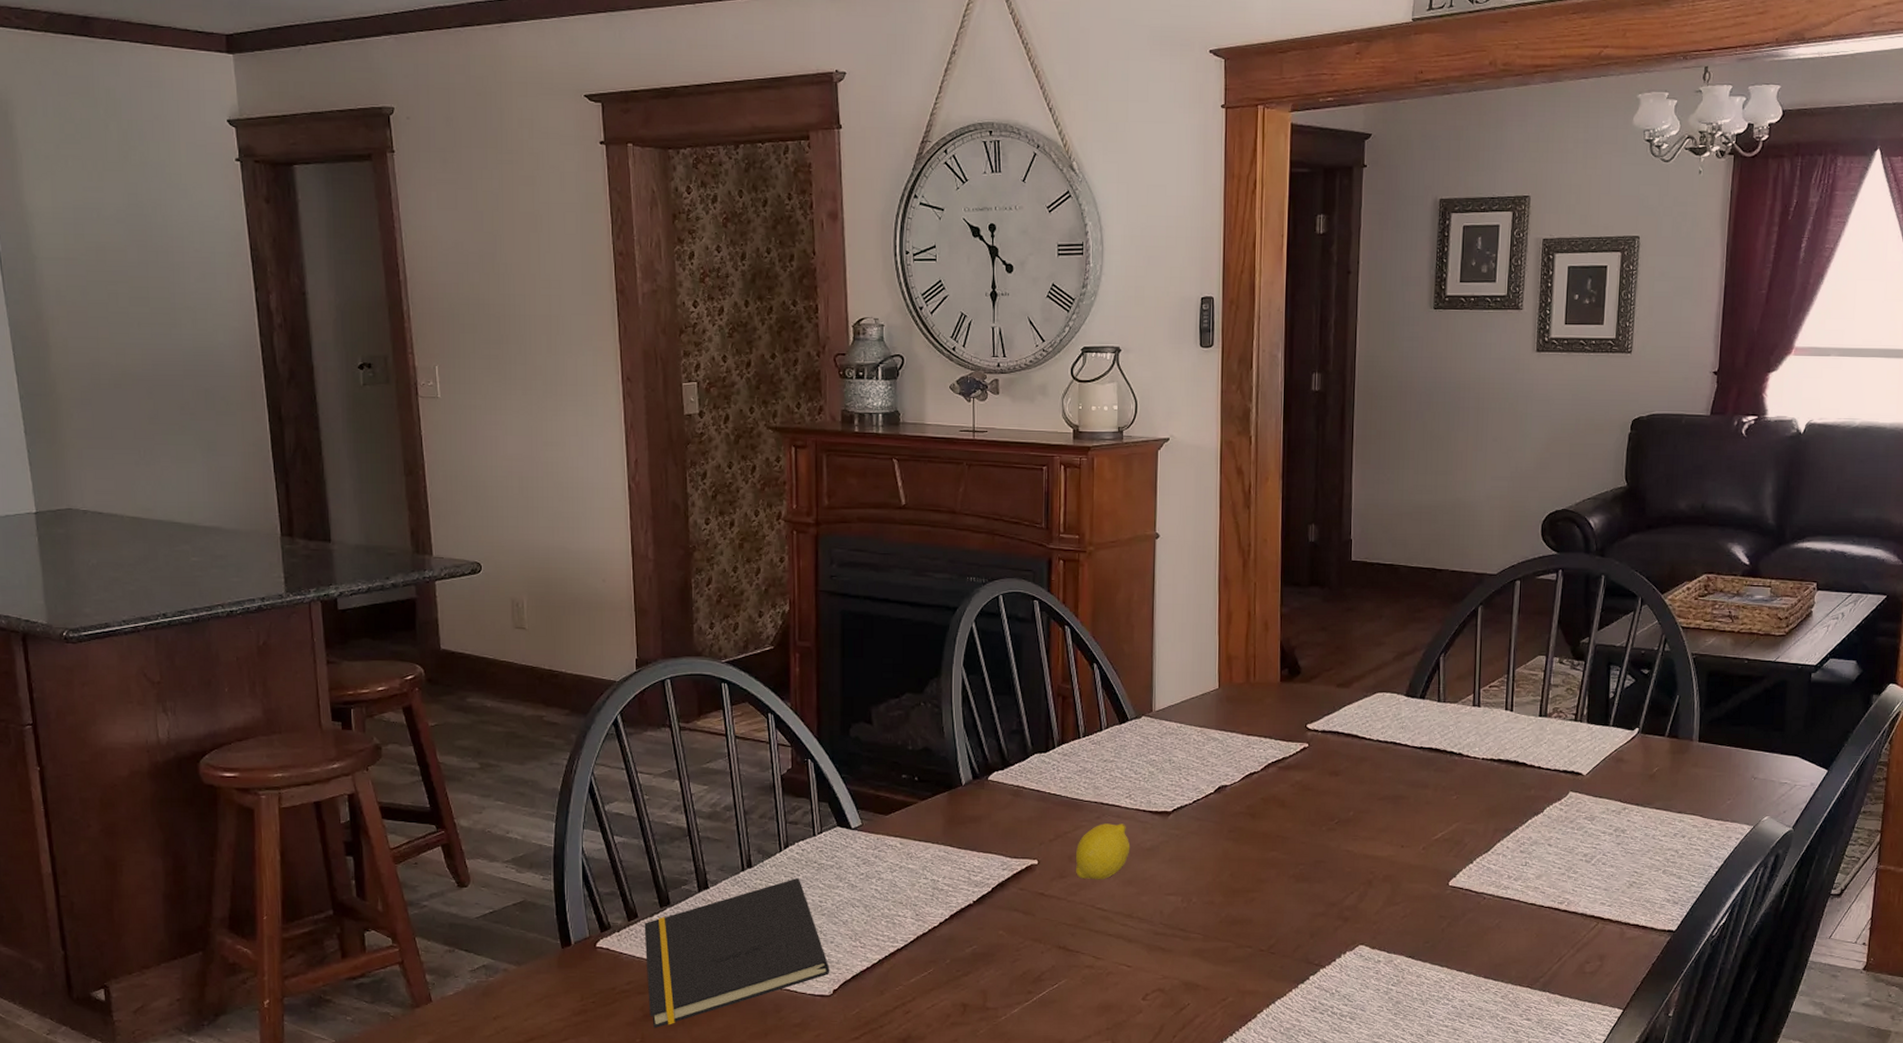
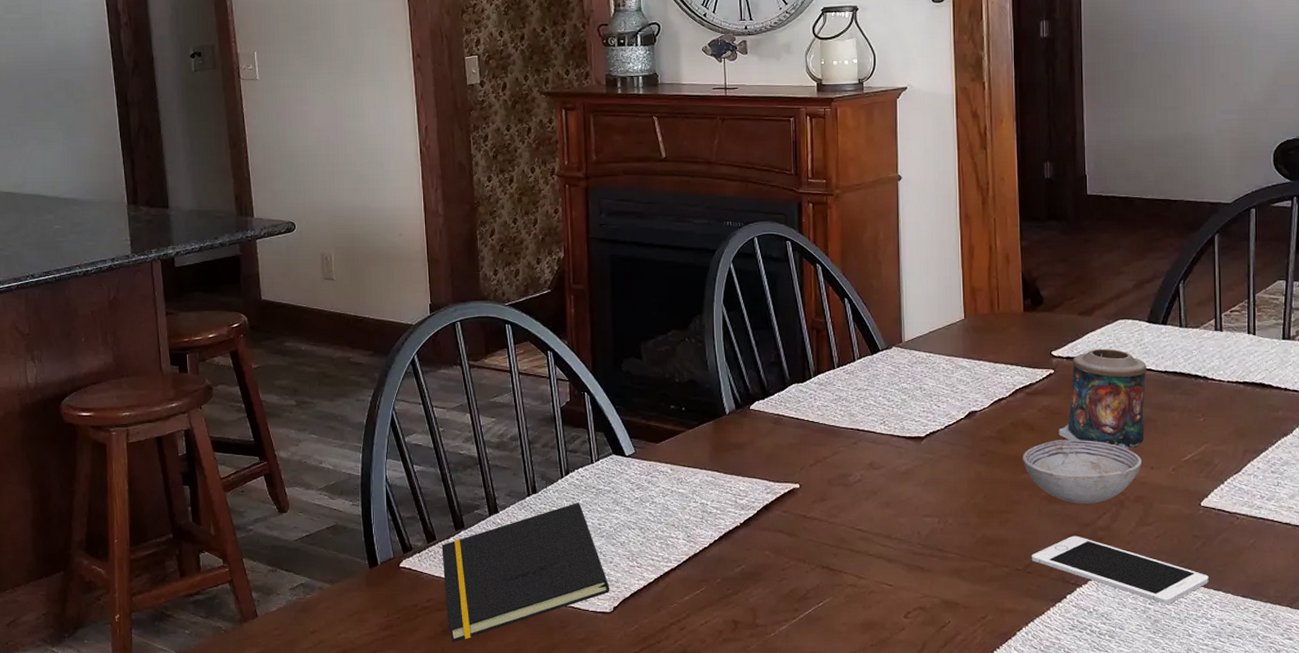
fruit: present [1075,823,1131,880] -> none [834,449,887,503]
bowl: none [1272,816,1392,882] -> present [1023,440,1142,504]
cell phone: none [1276,915,1452,985] -> present [1032,535,1209,604]
candle: none [1310,722,1403,828] -> present [1058,348,1147,450]

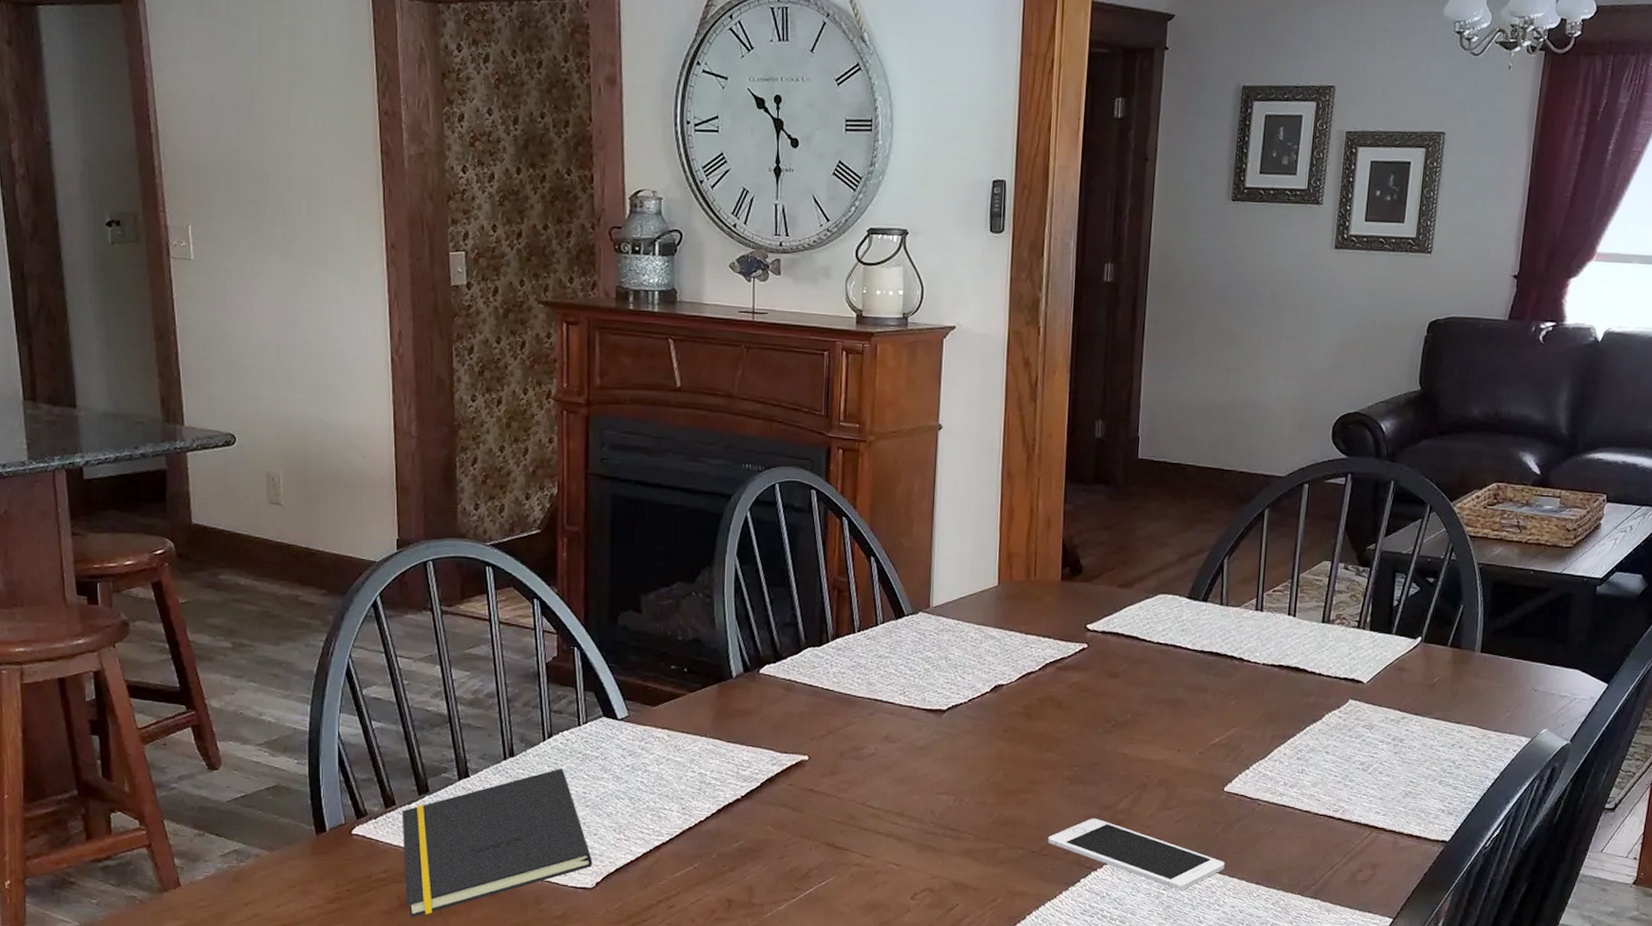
bowl: present [1023,440,1142,504] -> none [1047,718,1169,786]
candle: present [1058,348,1147,450] -> none [1086,623,1183,731]

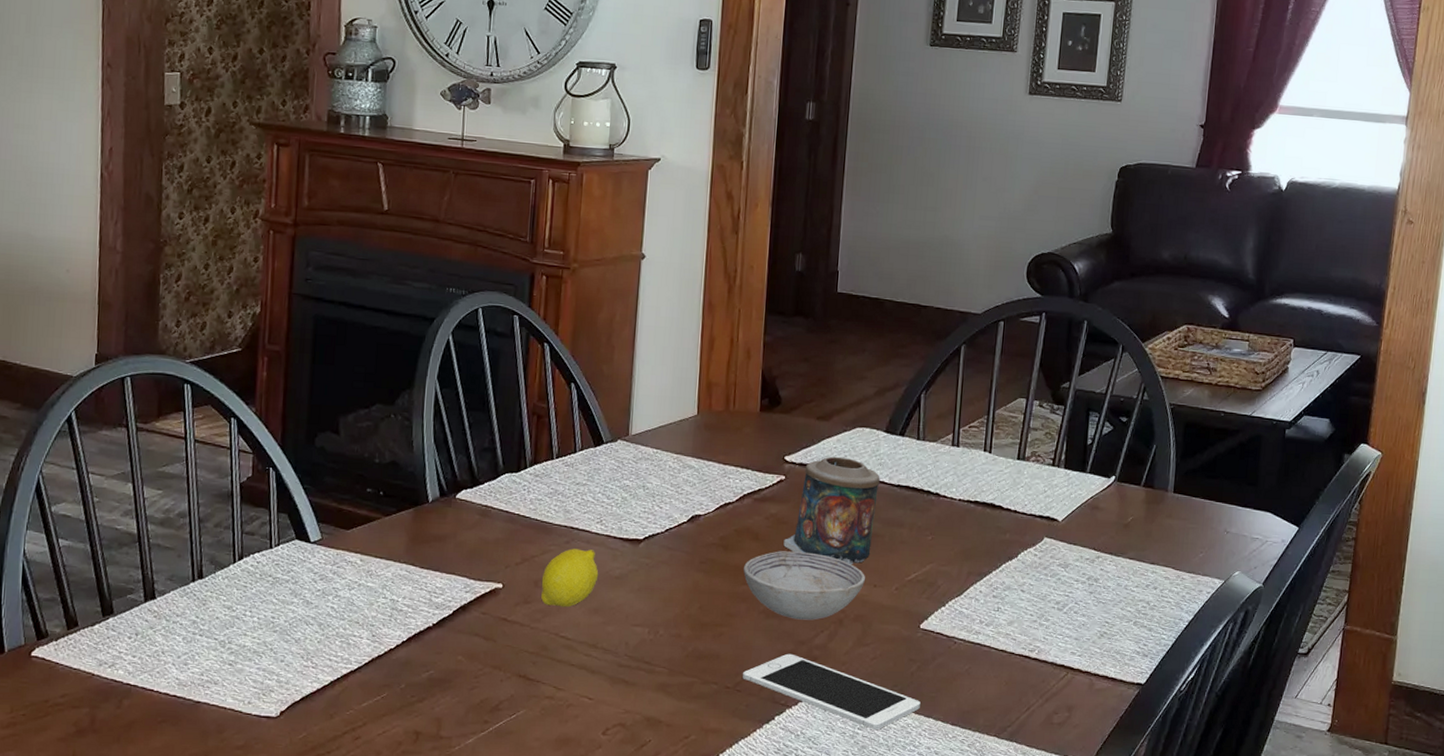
notepad: present [402,768,593,918] -> none [83,591,279,746]
fruit: none [846,720,903,778] -> present [541,548,599,607]
bowl: none [1047,718,1169,786] -> present [743,551,865,620]
candle: none [1086,623,1183,731] -> present [783,456,880,565]

